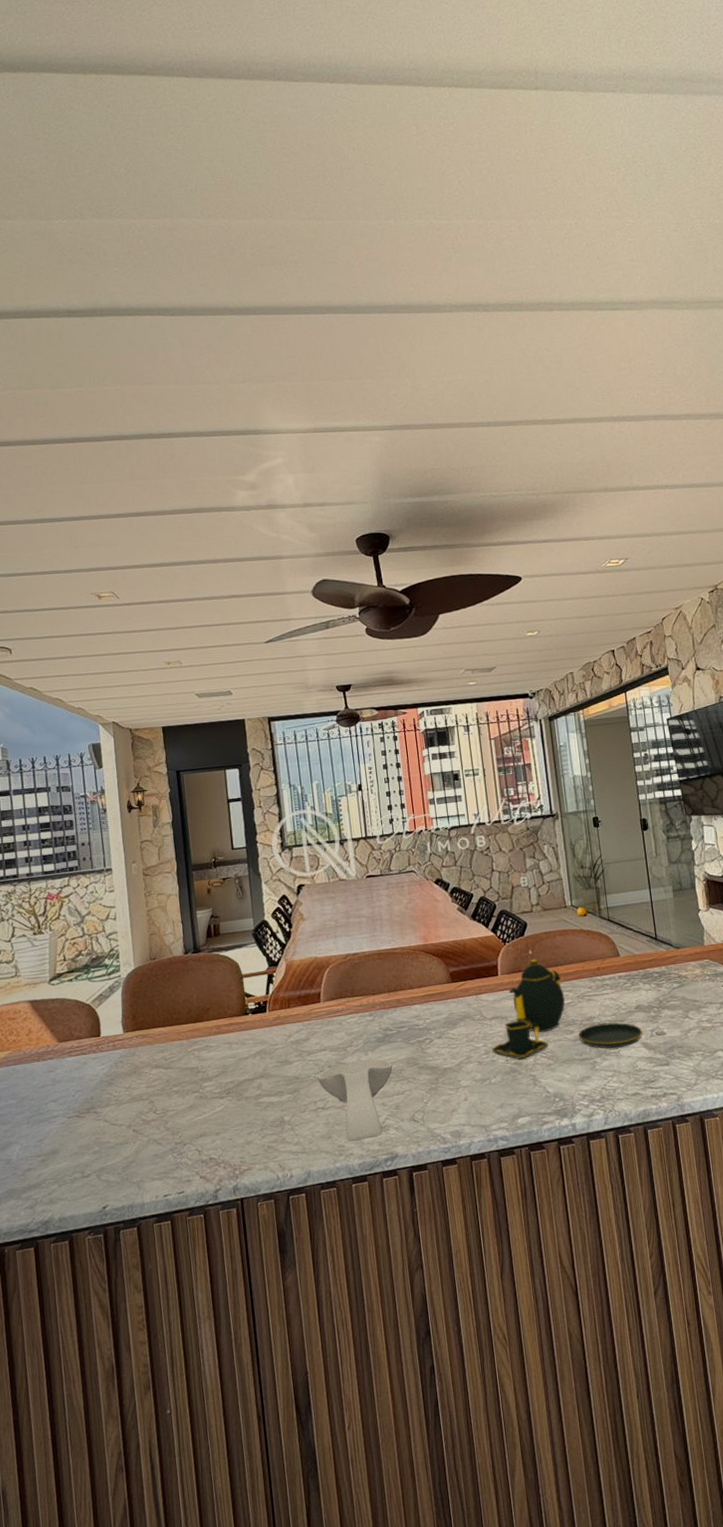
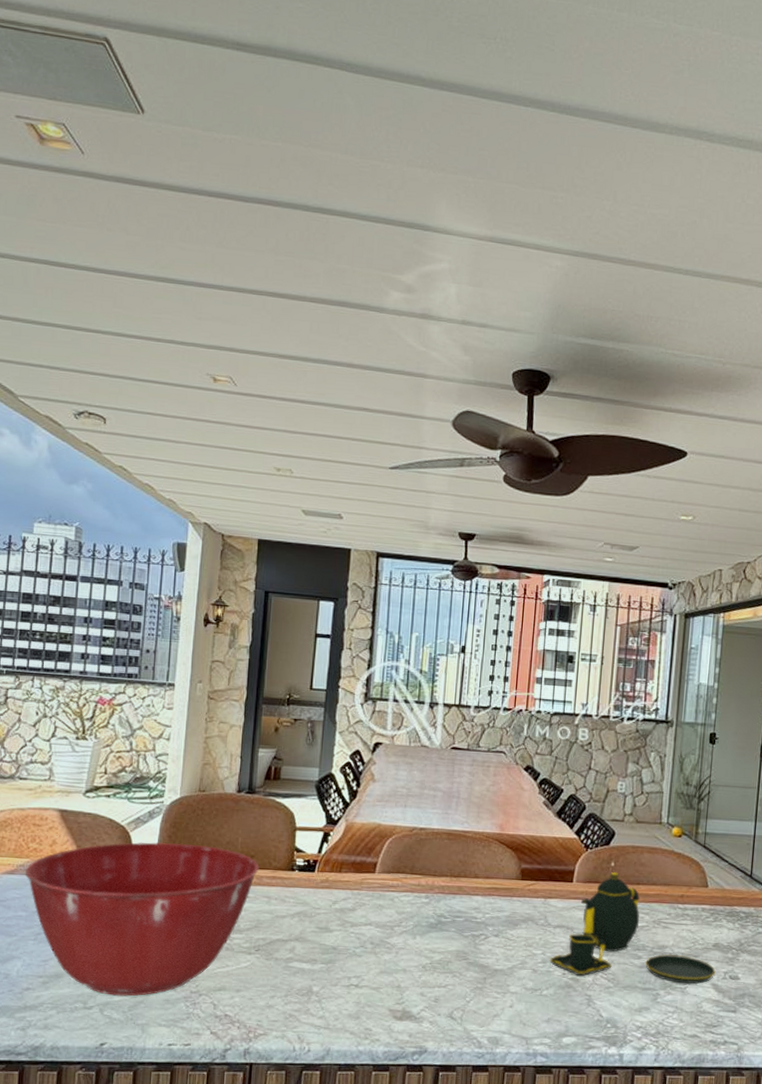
mixing bowl: none [8,1006,217,1161] -> present [24,842,259,996]
spoon rest: present [318,1059,393,1142] -> none [357,943,440,1027]

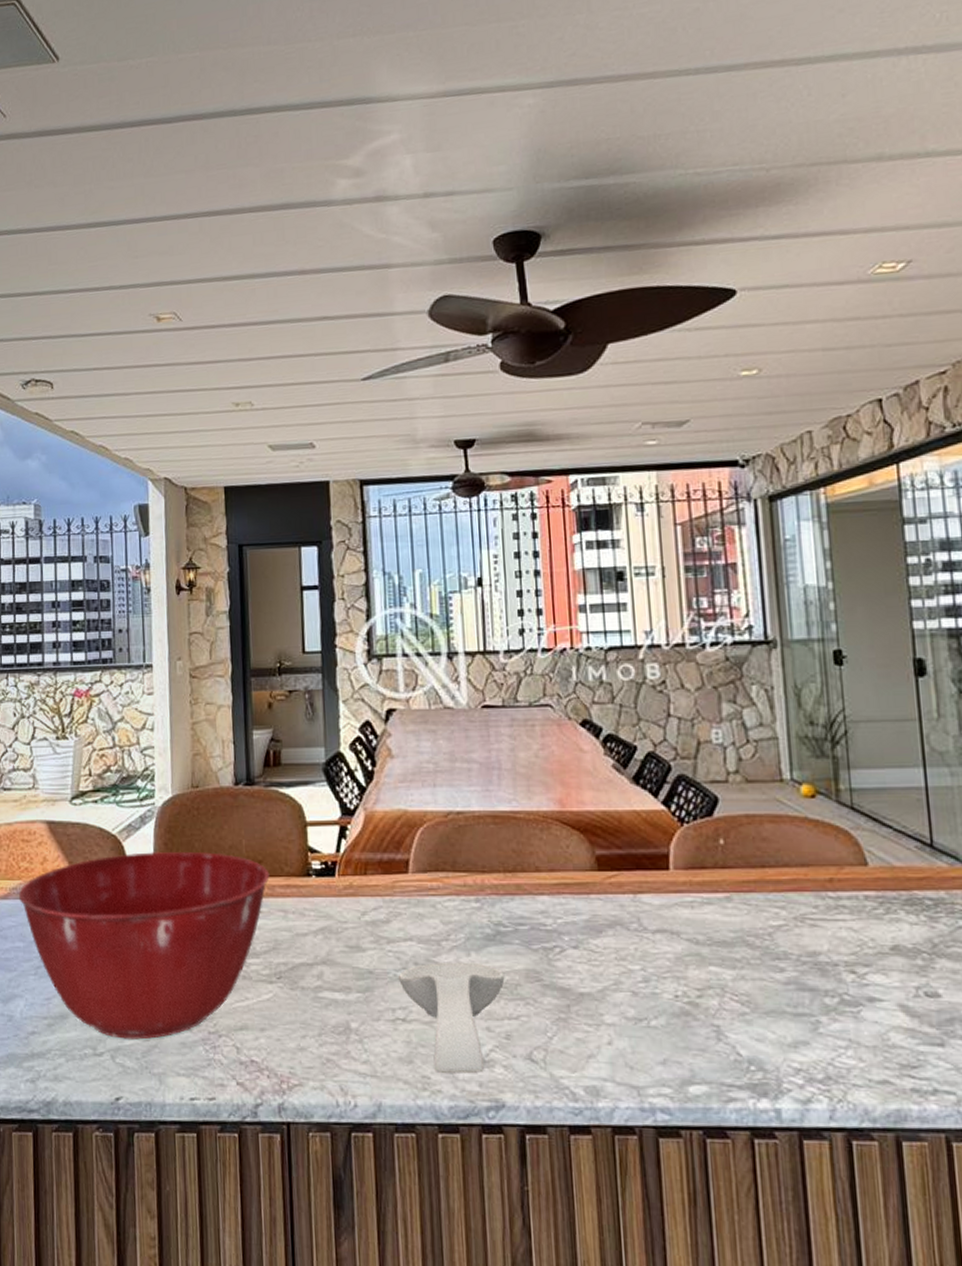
spoon rest: none [357,943,440,1027] -> present [399,962,505,1074]
teapot: present [549,872,716,984] -> none [652,853,902,1006]

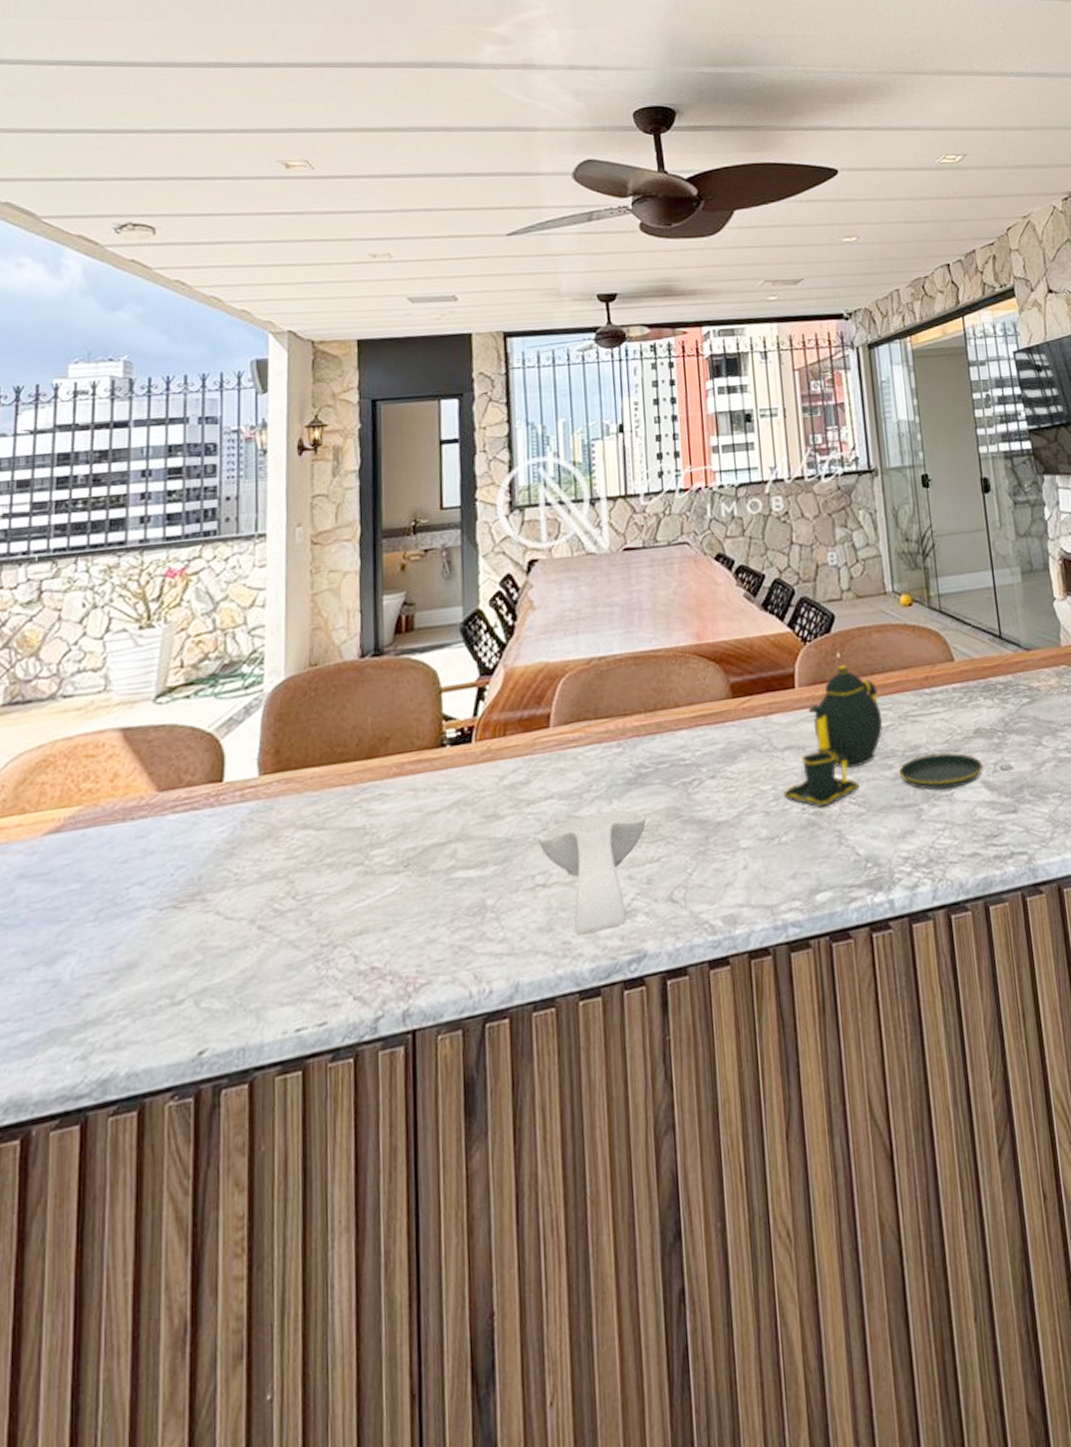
mixing bowl: present [18,851,270,1040] -> none [76,735,399,978]
teapot: none [652,853,902,1006] -> present [782,665,984,808]

